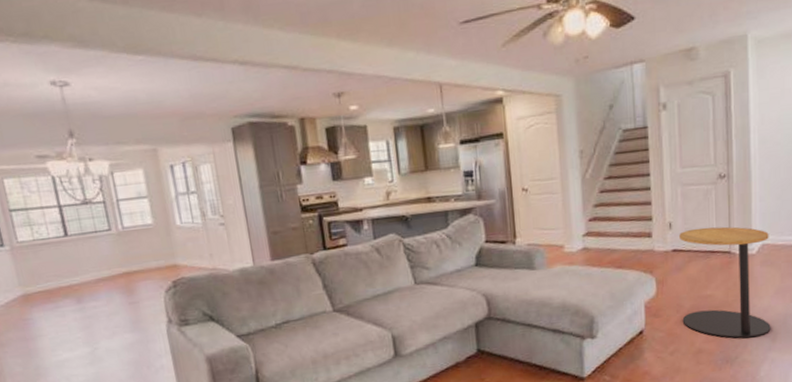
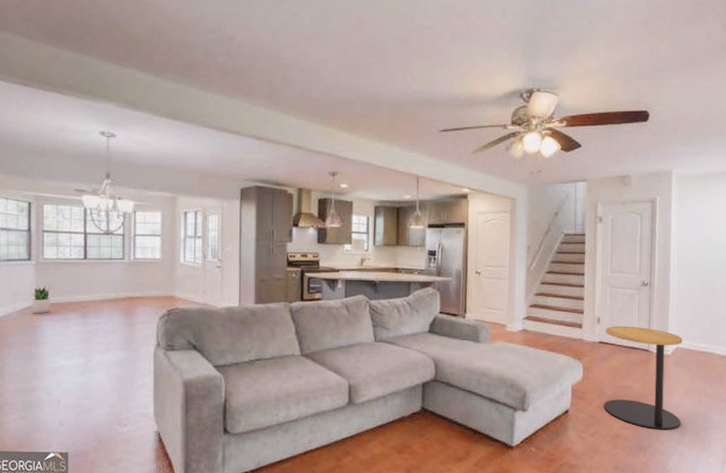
planter: none [14,272,40,306] -> present [32,285,51,314]

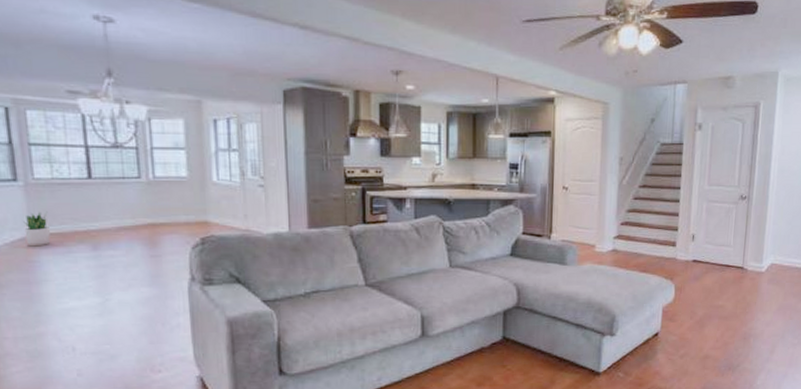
side table: present [603,325,683,430] -> none [694,242,778,349]

